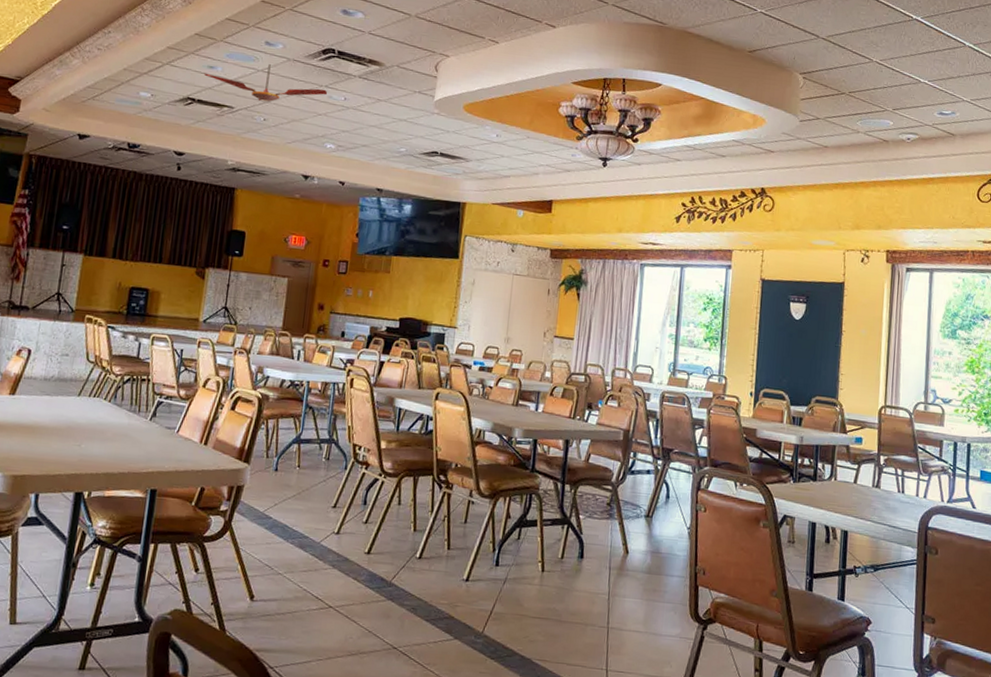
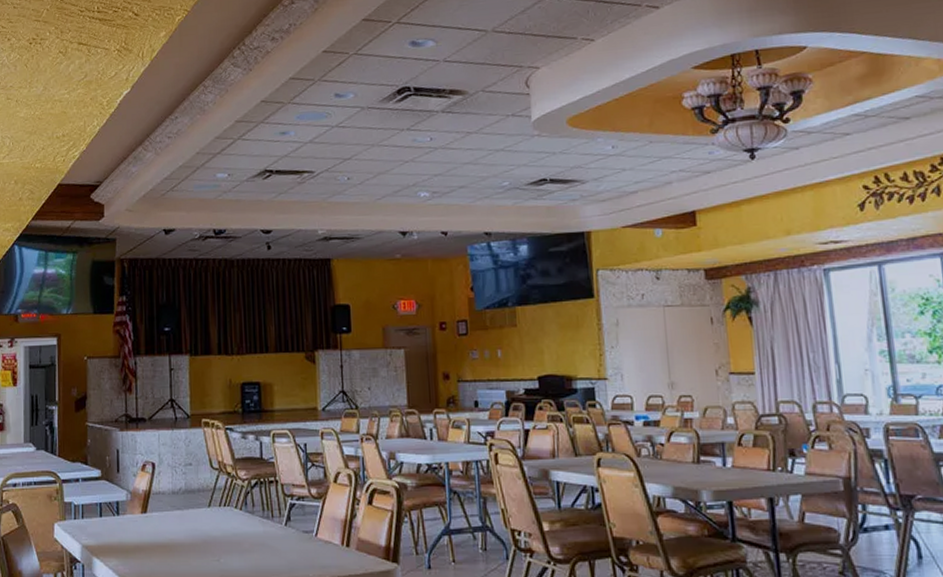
ceiling fan: present [203,64,328,102] -> none [277,117,411,160]

